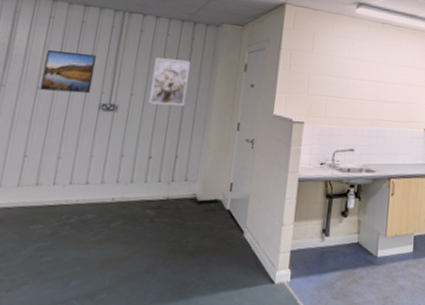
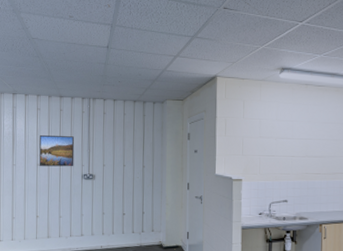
wall art: present [149,57,191,107] -> none [117,134,145,173]

